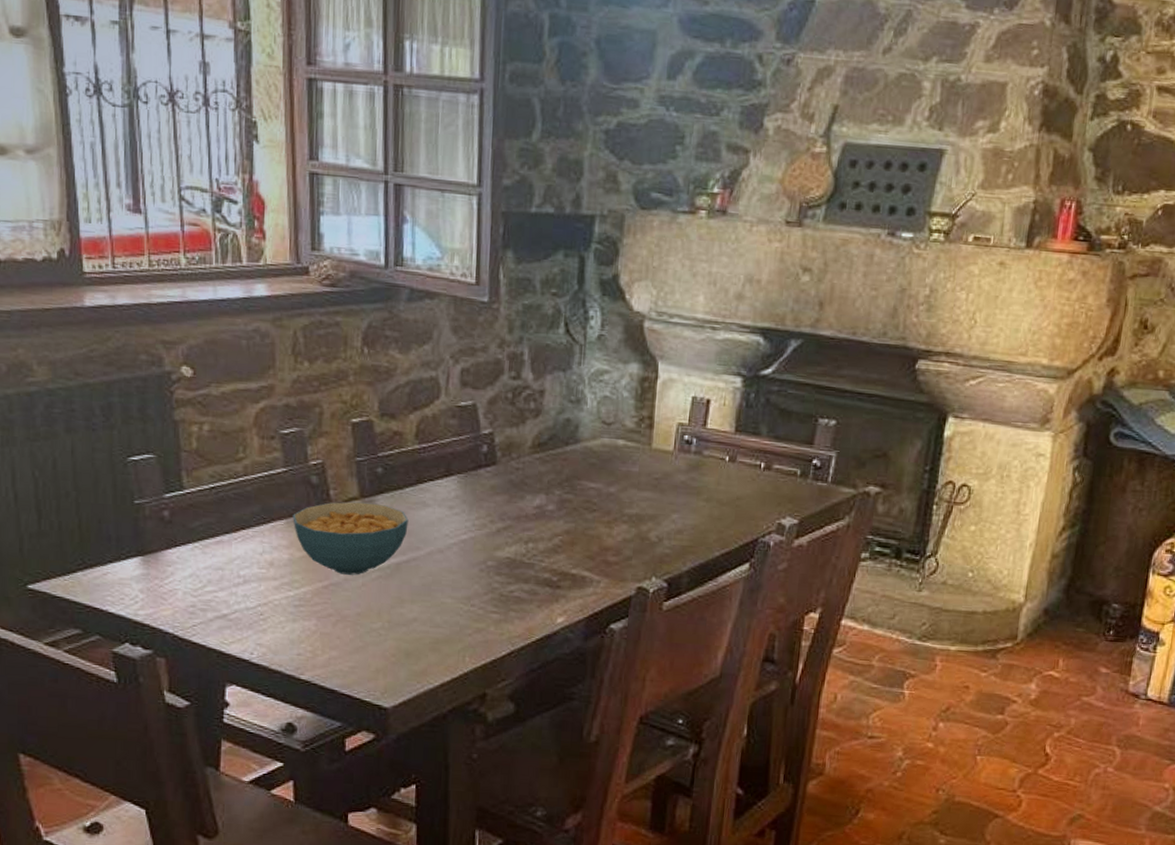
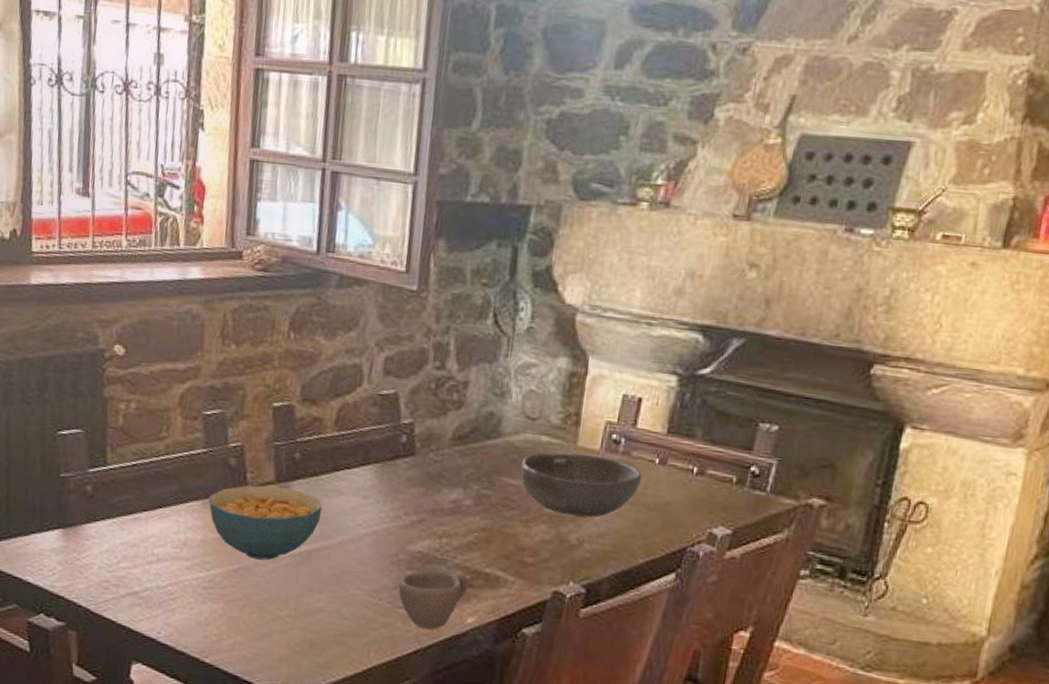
cup: none [488,574,556,632] -> present [398,570,468,630]
bowl: none [599,455,714,516] -> present [520,453,643,518]

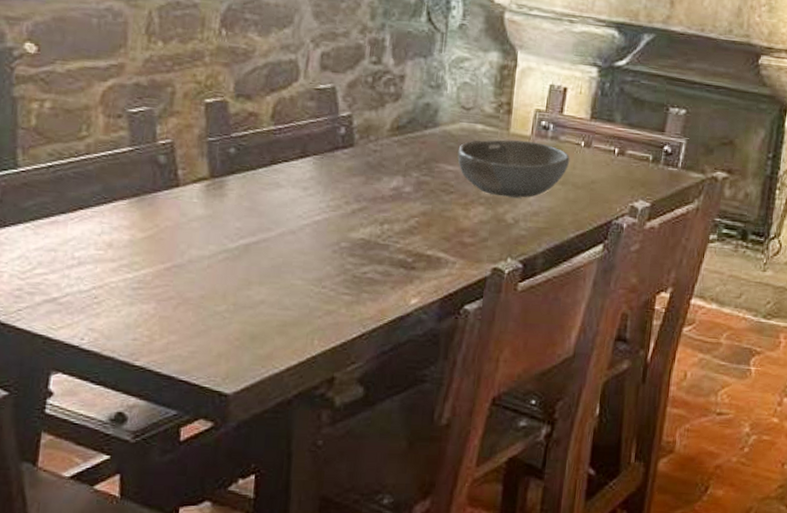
cereal bowl: present [209,485,323,561] -> none [136,182,260,257]
cup: present [398,570,468,630] -> none [341,255,411,314]

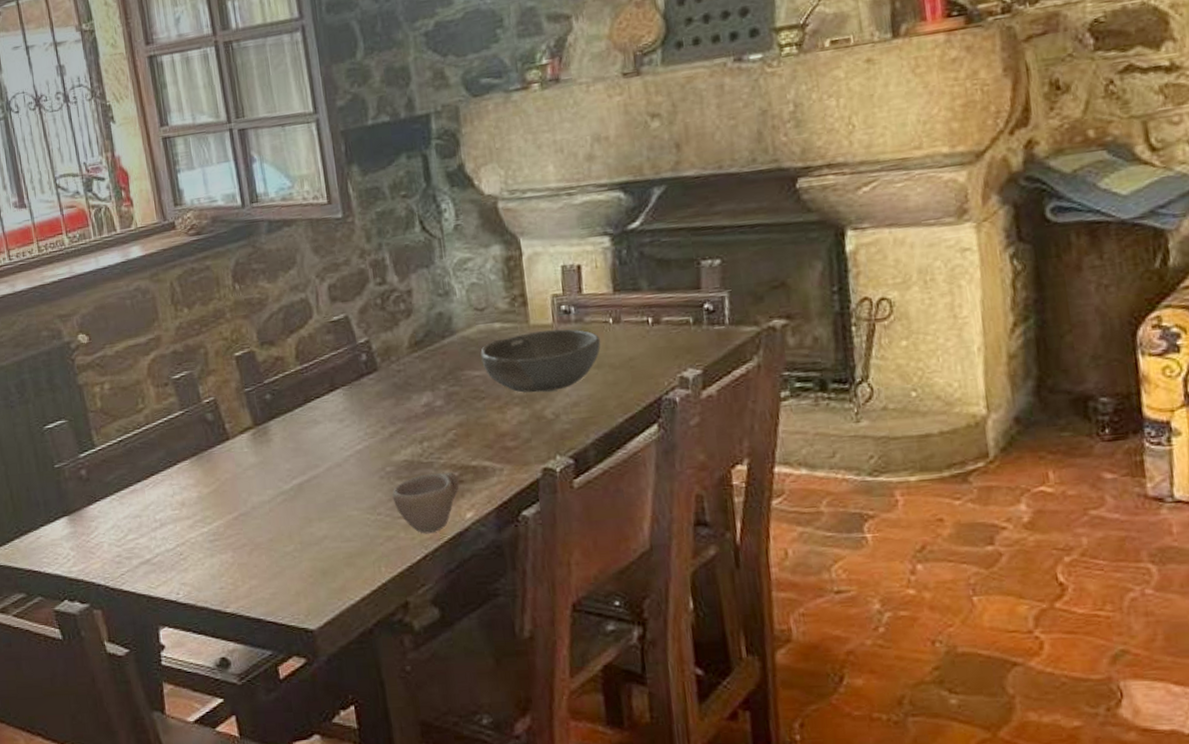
cup: none [341,255,411,314] -> present [392,472,459,534]

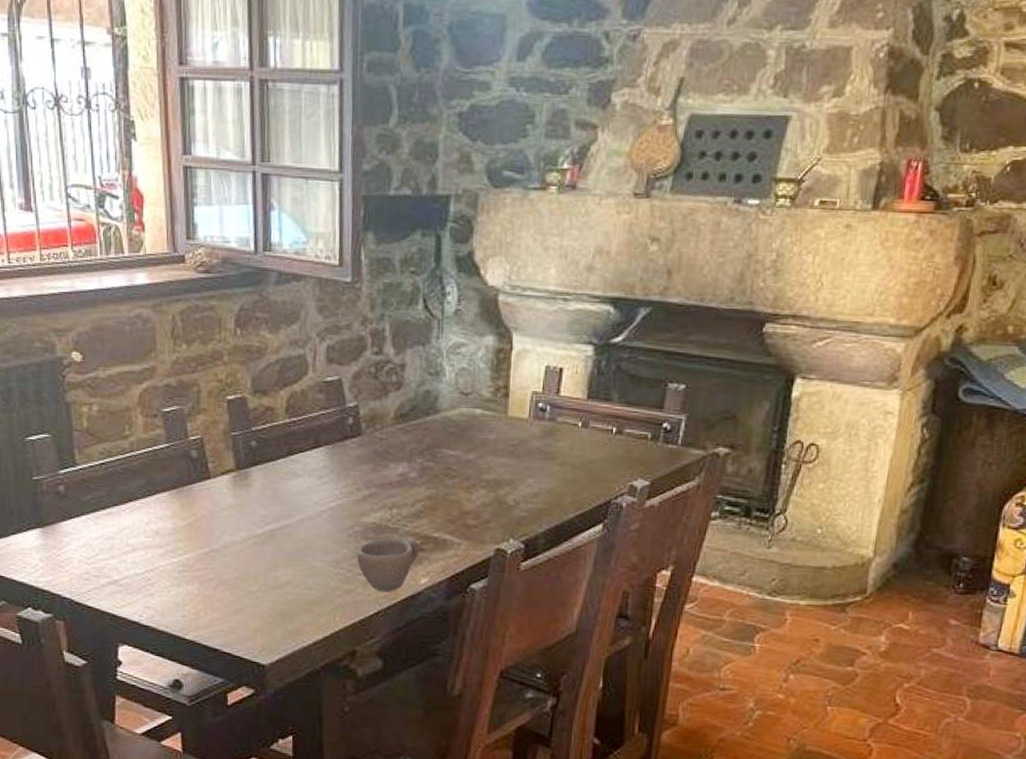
bowl: present [480,329,601,393] -> none [458,423,568,480]

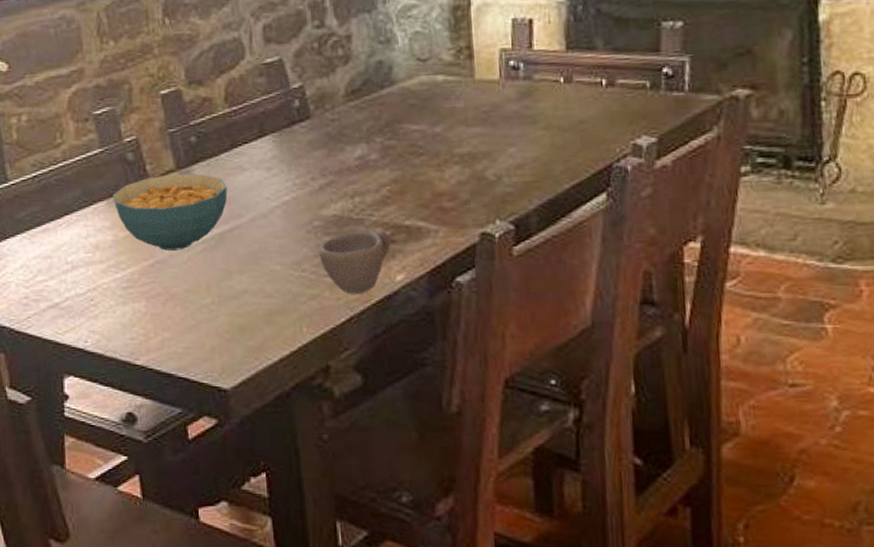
cereal bowl: none [175,473,281,542] -> present [113,173,228,251]

